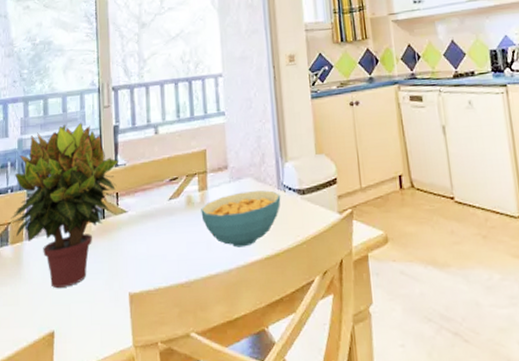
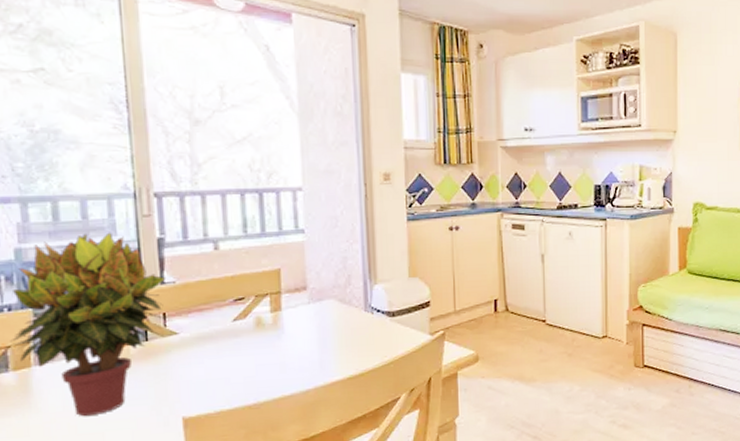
cereal bowl: present [201,190,281,248] -> none [273,312,368,369]

